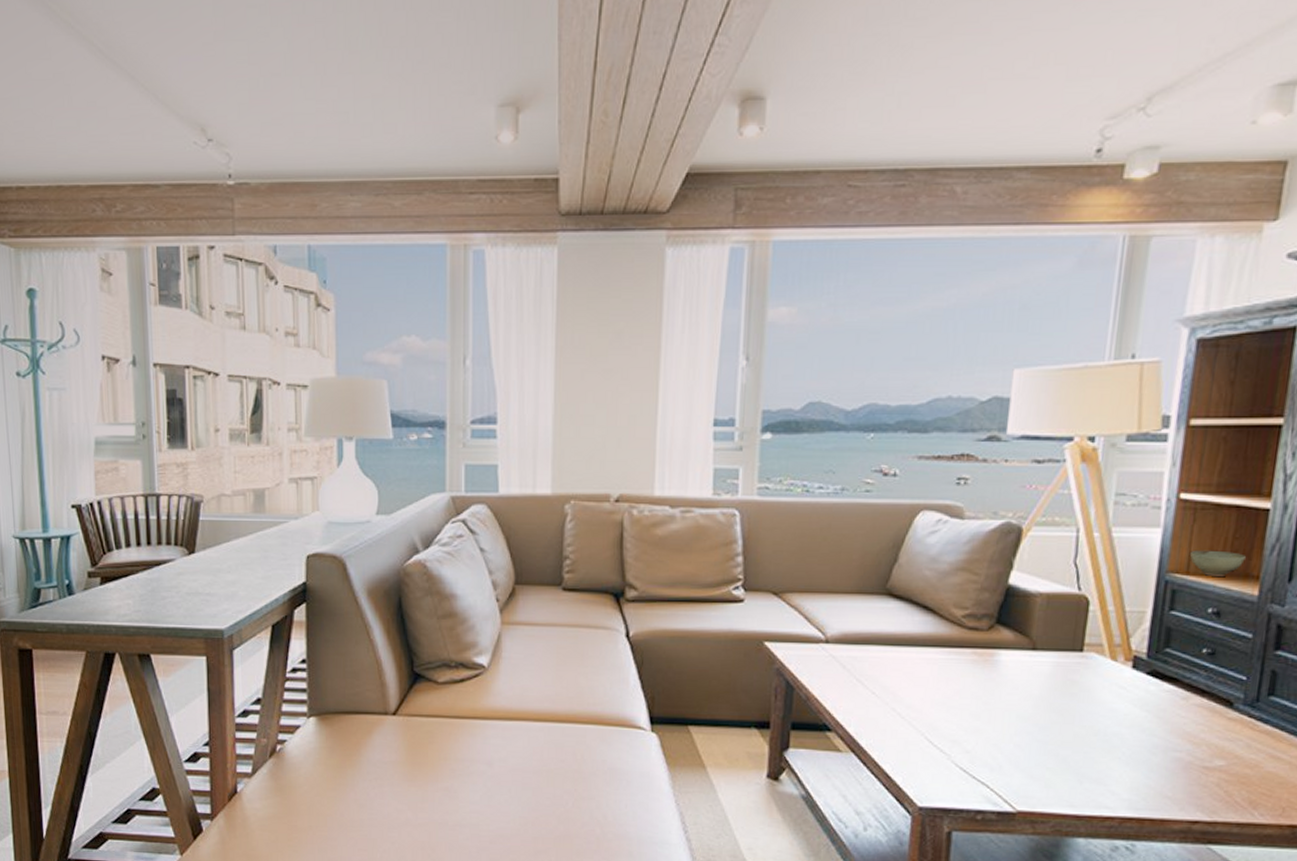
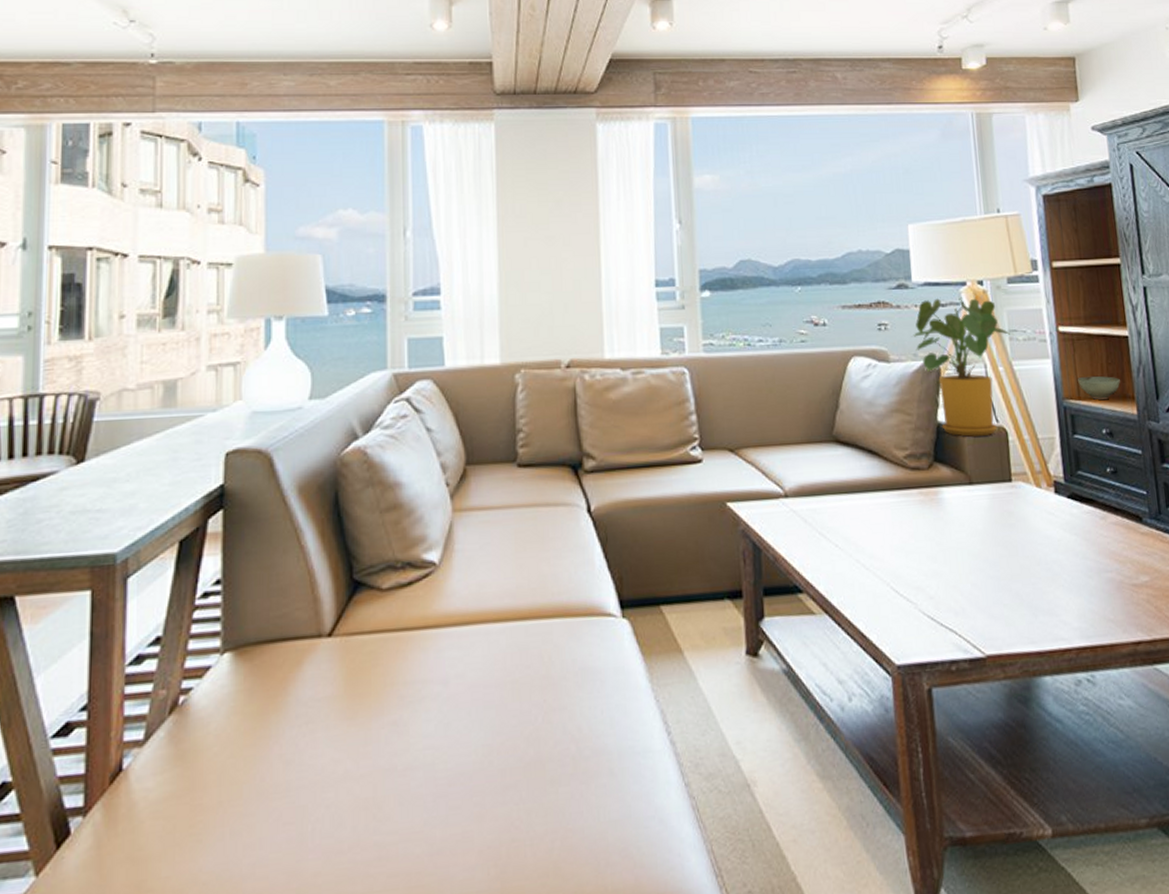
house plant: none [995,454,1121,603] -> present [912,297,1014,437]

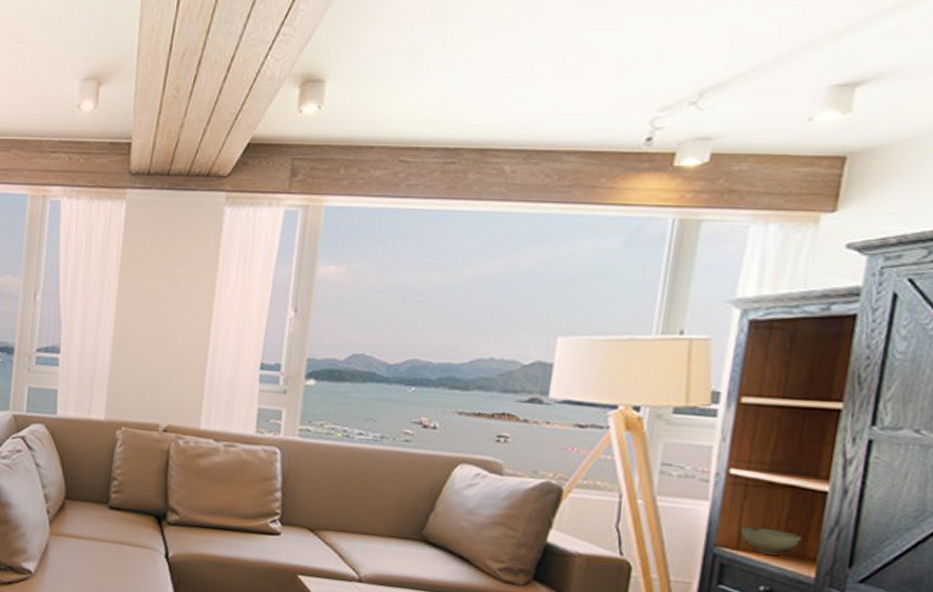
house plant: present [912,297,1014,437] -> none [535,418,667,566]

